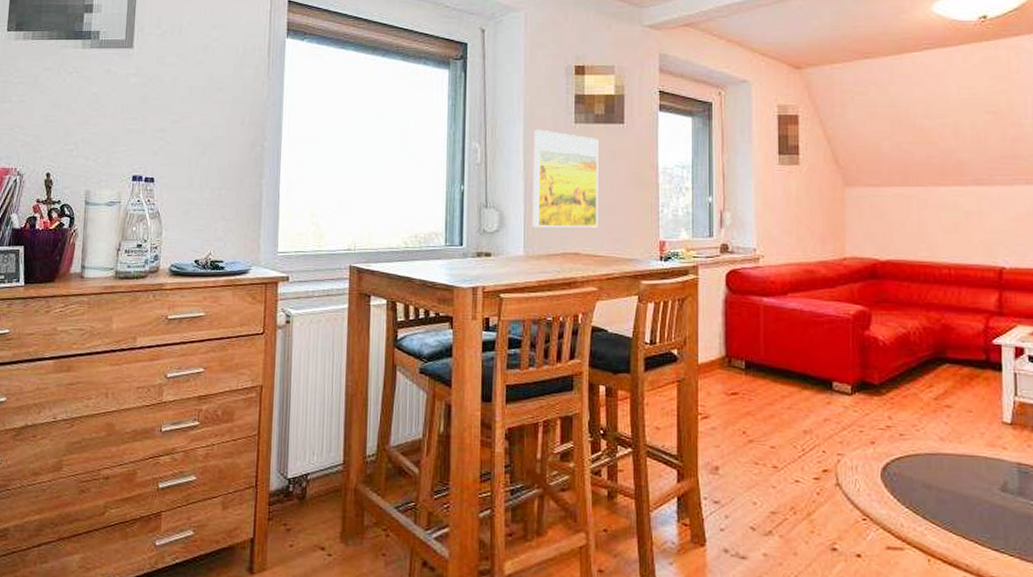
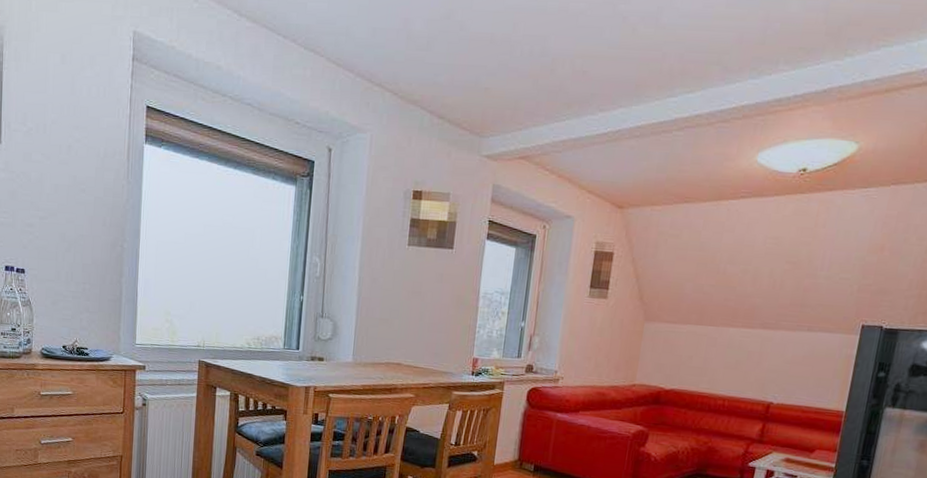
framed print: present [532,129,599,228] -> none [362,249,428,343]

